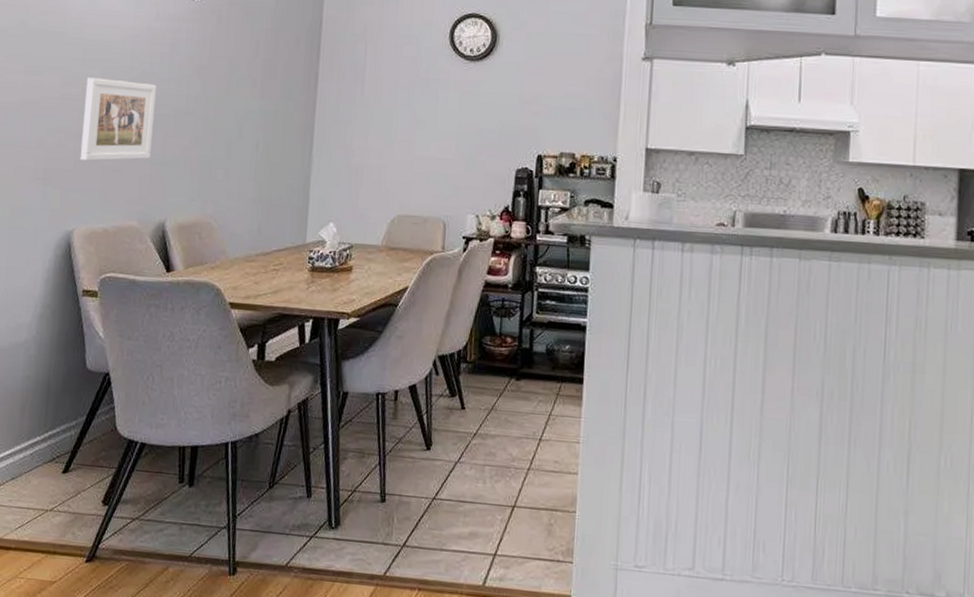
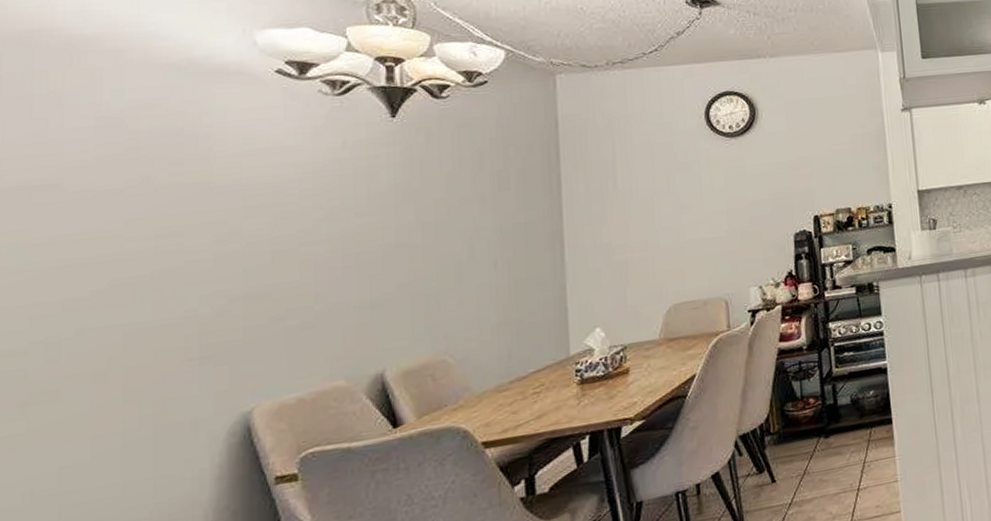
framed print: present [80,77,156,162] -> none [251,220,354,326]

